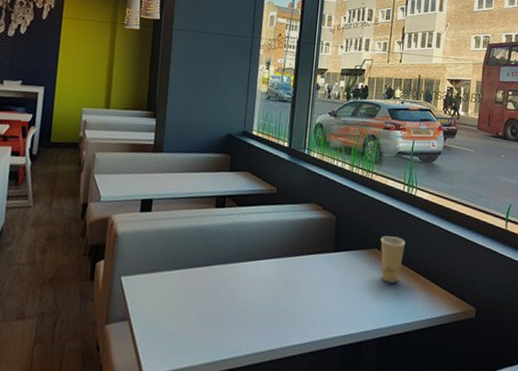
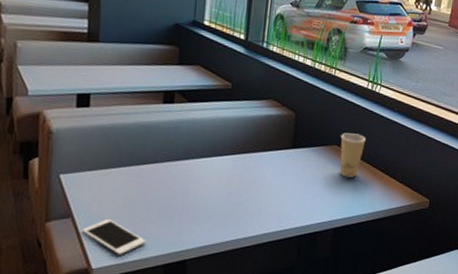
cell phone: none [136,323,196,362] -> present [82,219,146,255]

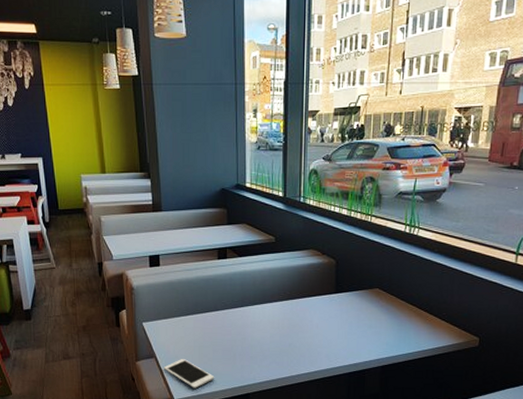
paper cup: present [339,133,367,178] -> none [381,276,408,318]

